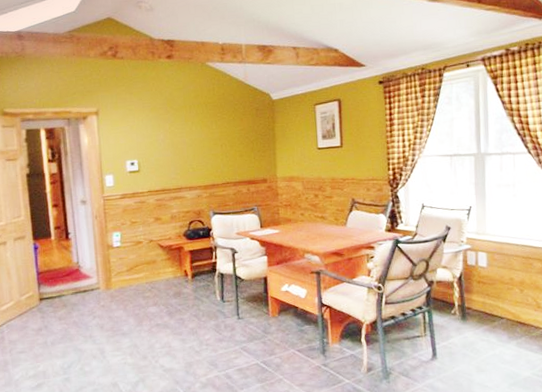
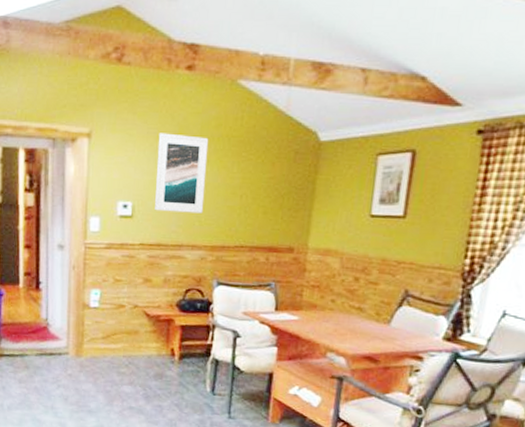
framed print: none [152,105,195,165] -> present [155,133,209,214]

